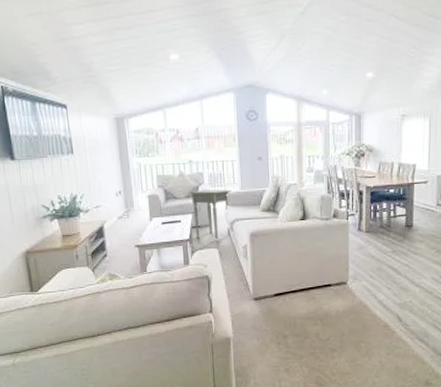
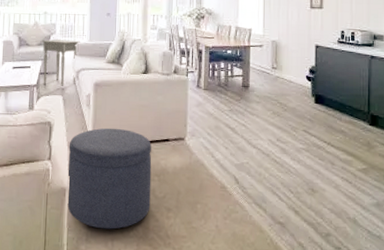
ottoman: none [229,277,315,372] -> present [67,128,152,229]

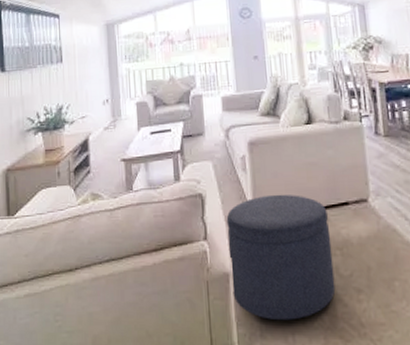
side table: present [42,39,80,86] -> none [181,92,227,149]

